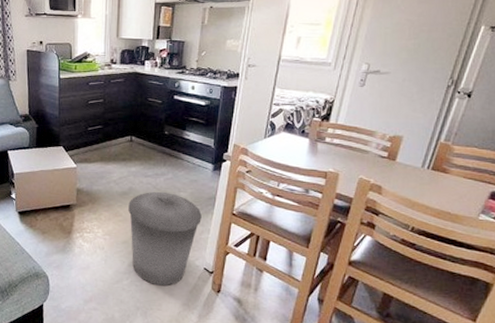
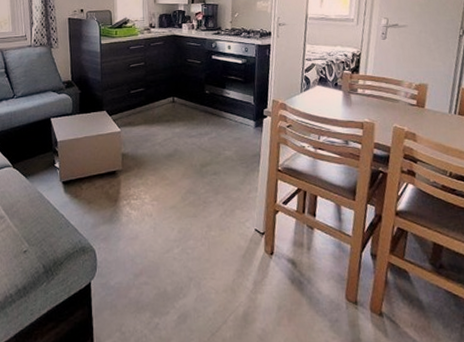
trash can: present [128,191,202,286] -> none [174,151,248,252]

